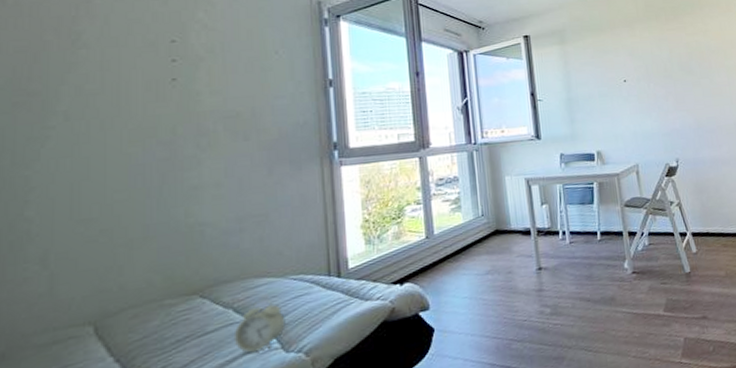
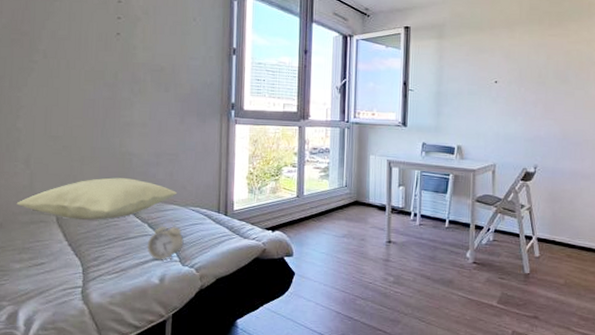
cushion: none [28,254,272,326] -> present [16,177,178,221]

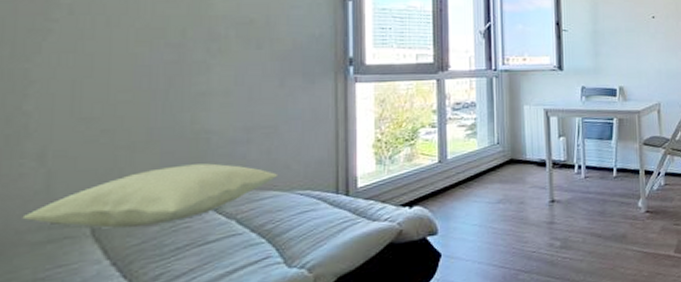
alarm clock: present [147,221,184,260] -> none [235,212,290,266]

